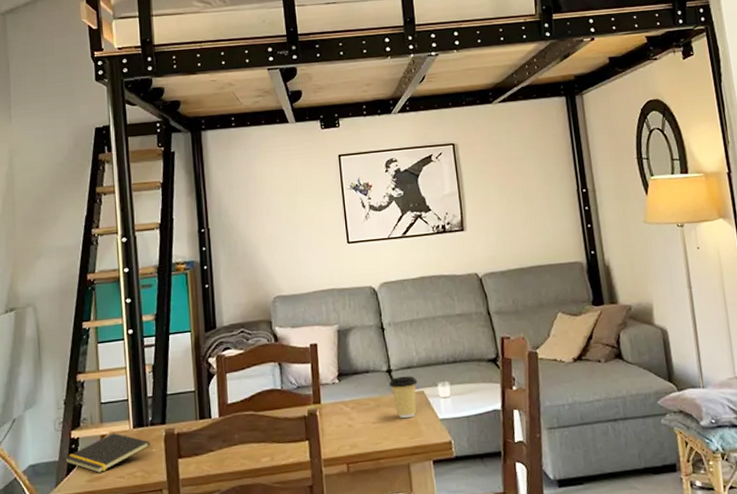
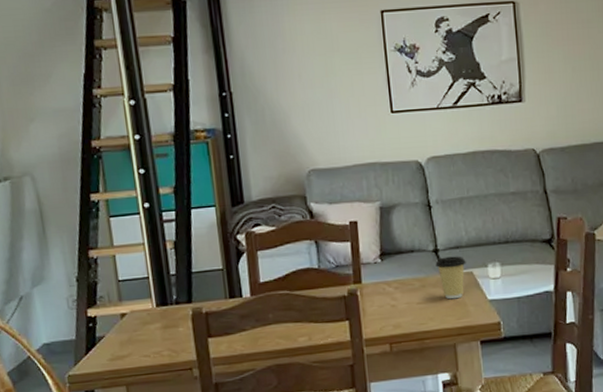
notepad: present [64,433,150,474] -> none [81,311,177,353]

